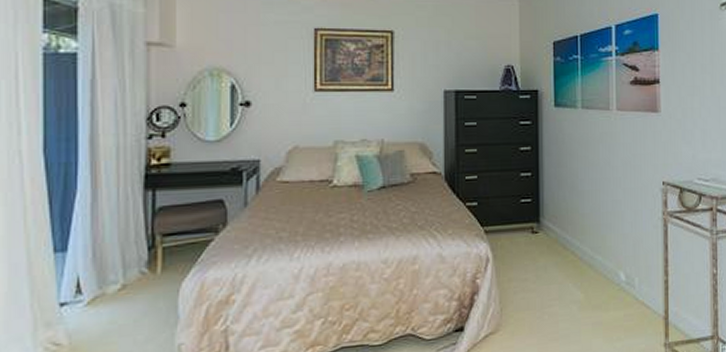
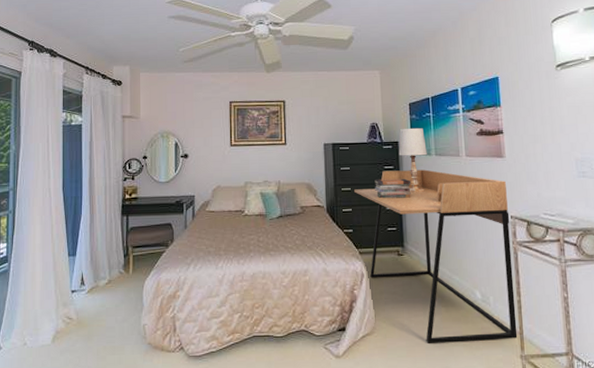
desk: none [481,126,662,338] -> present [354,169,518,343]
book stack: none [507,137,551,163] -> present [374,178,411,199]
table lamp: none [538,73,572,155] -> present [398,127,427,193]

